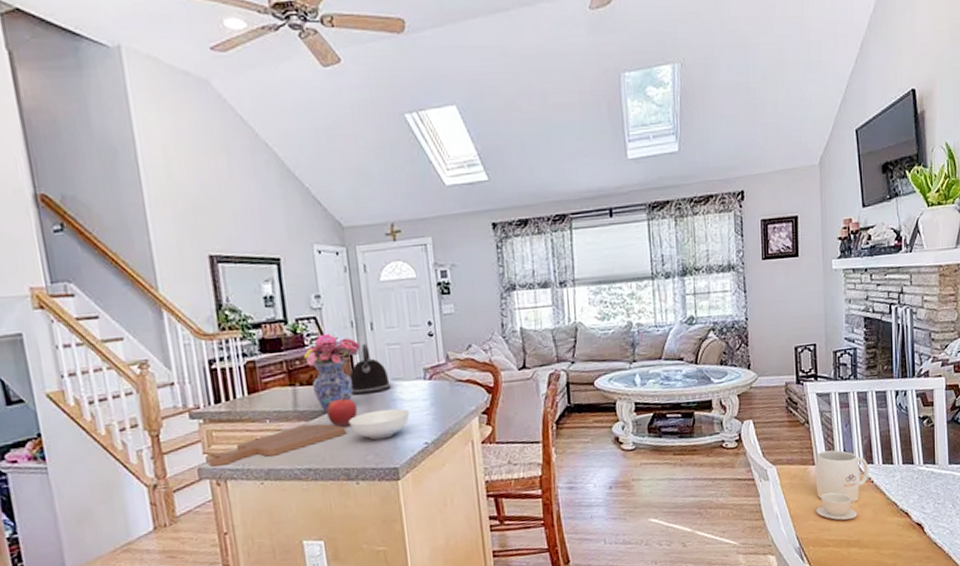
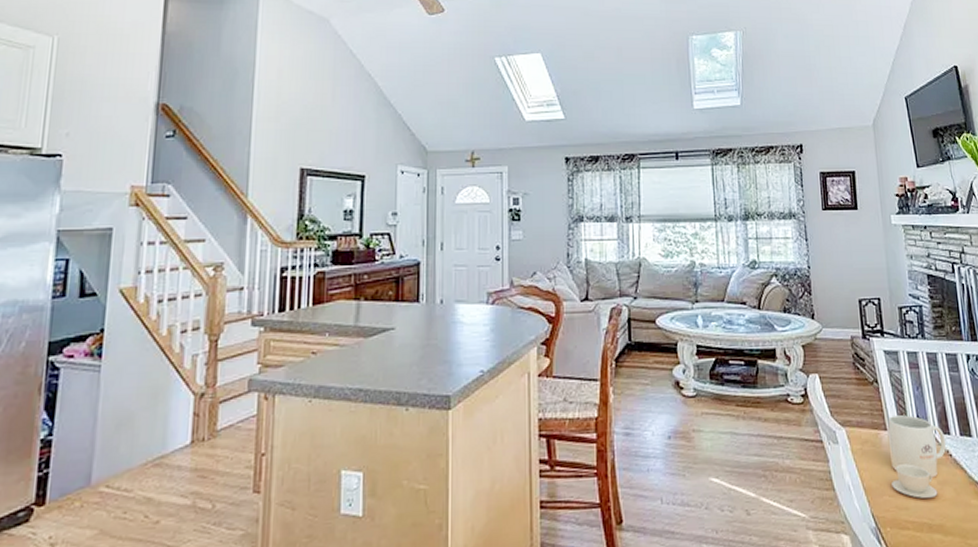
cutting board: present [208,423,347,468] -> none [260,341,403,380]
flower arrangement: present [303,333,361,413] -> none [372,250,429,330]
fruit: present [326,396,358,427] -> none [387,315,417,347]
bowl: present [348,408,410,441] -> none [406,331,468,364]
kettle: present [349,344,391,396] -> none [414,263,453,316]

